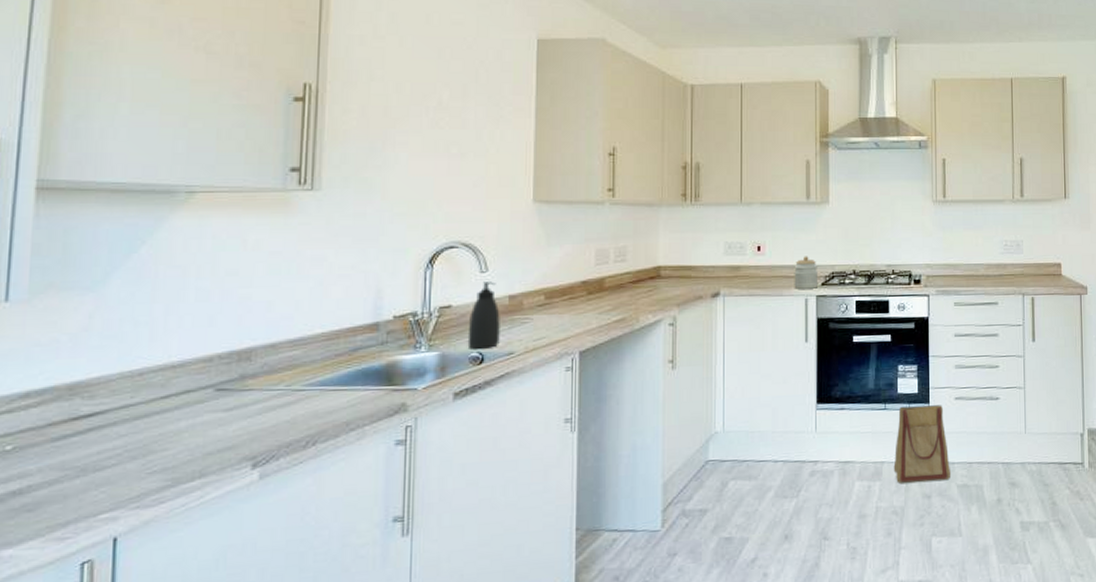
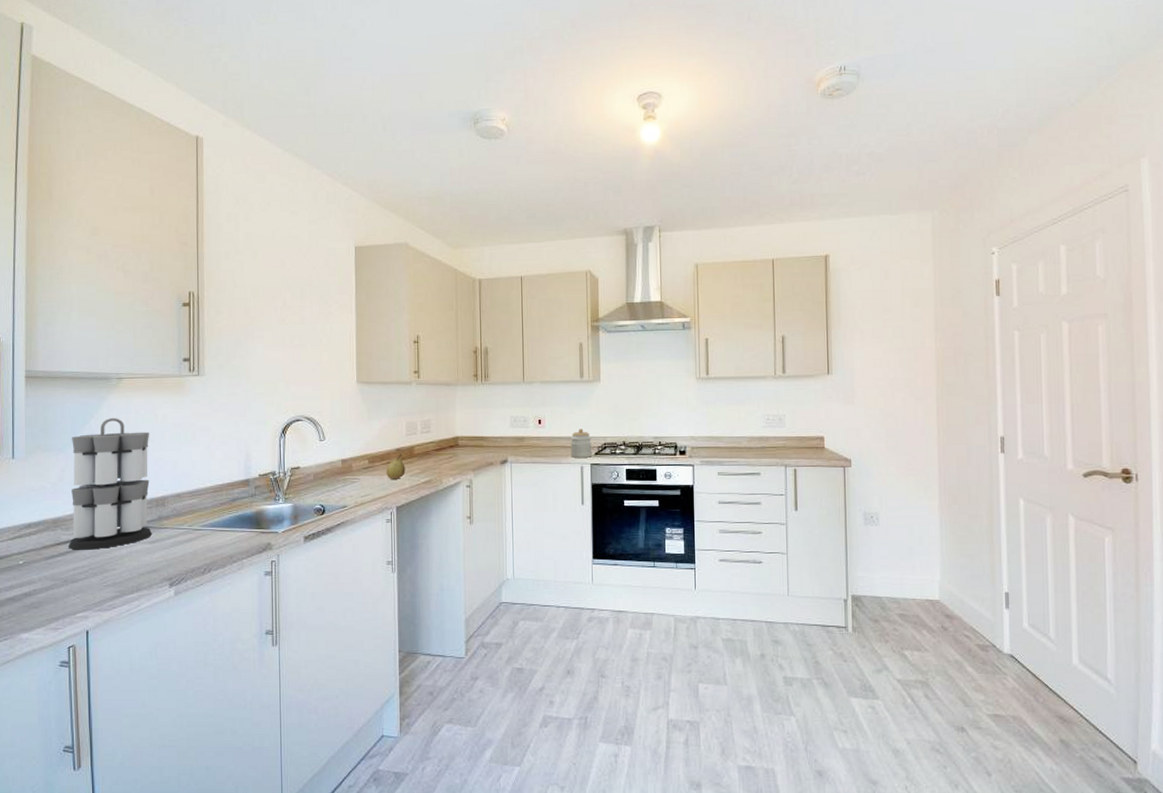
spice rack: none [91,245,234,426] -> present [68,418,152,550]
soap dispenser: present [467,281,500,349] -> none [312,448,336,502]
fruit: none [568,287,593,318] -> present [386,454,405,479]
shopping bag: present [893,405,950,483] -> none [662,565,716,634]

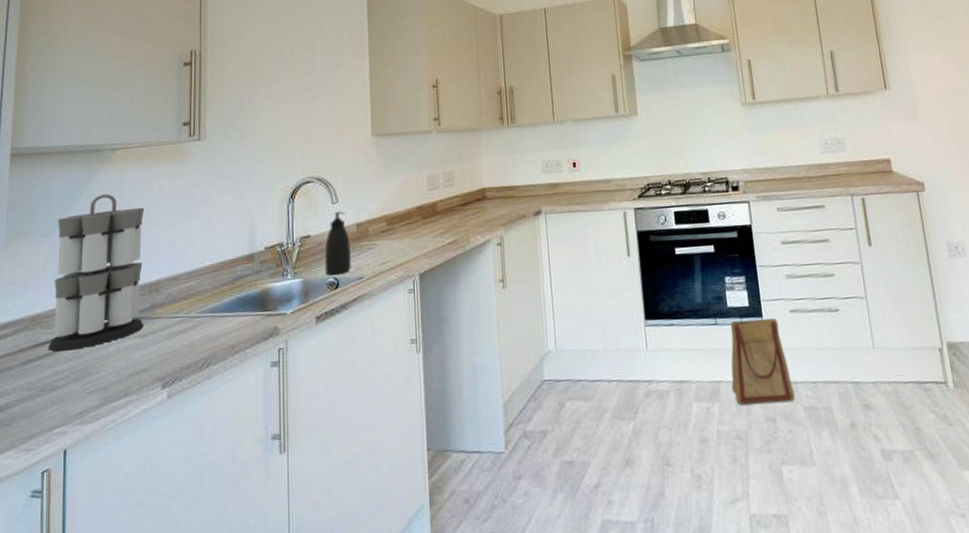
soap dispenser: none [312,448,336,502] -> present [324,211,351,275]
fruit: present [386,454,405,479] -> none [407,212,428,243]
jar: present [570,428,593,458] -> none [609,169,635,203]
shopping bag: none [662,565,716,634] -> present [730,318,795,405]

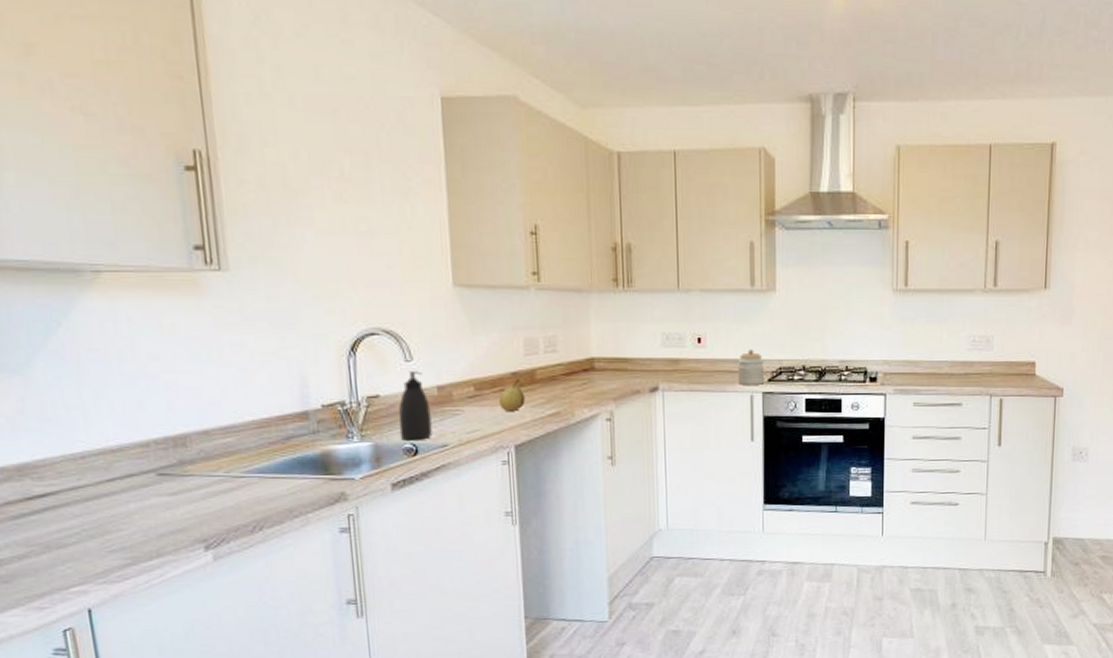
spice rack: present [47,194,145,352] -> none [30,327,172,506]
fruit: none [407,212,428,243] -> present [499,379,525,411]
jar: none [609,169,635,203] -> present [738,349,765,385]
shopping bag: present [730,318,795,405] -> none [844,509,904,585]

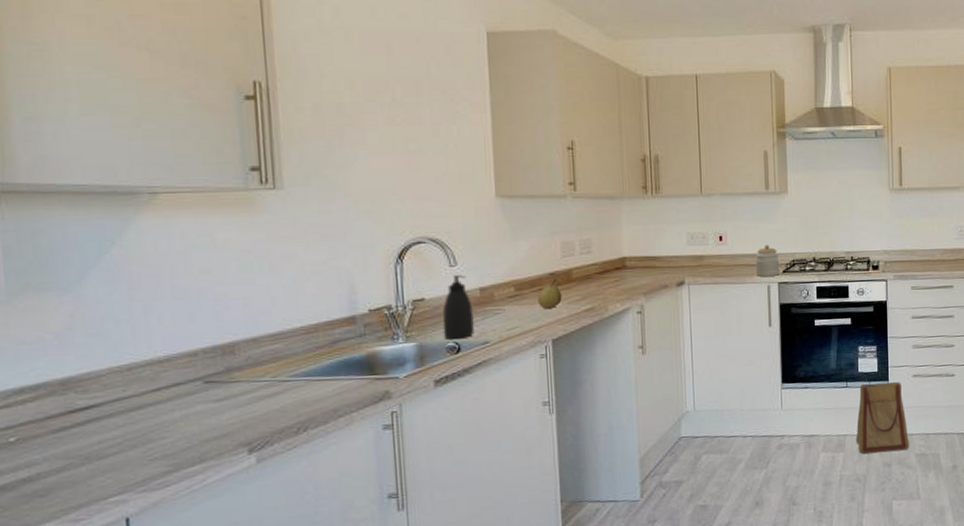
shopping bag: none [844,509,904,585] -> present [855,382,909,454]

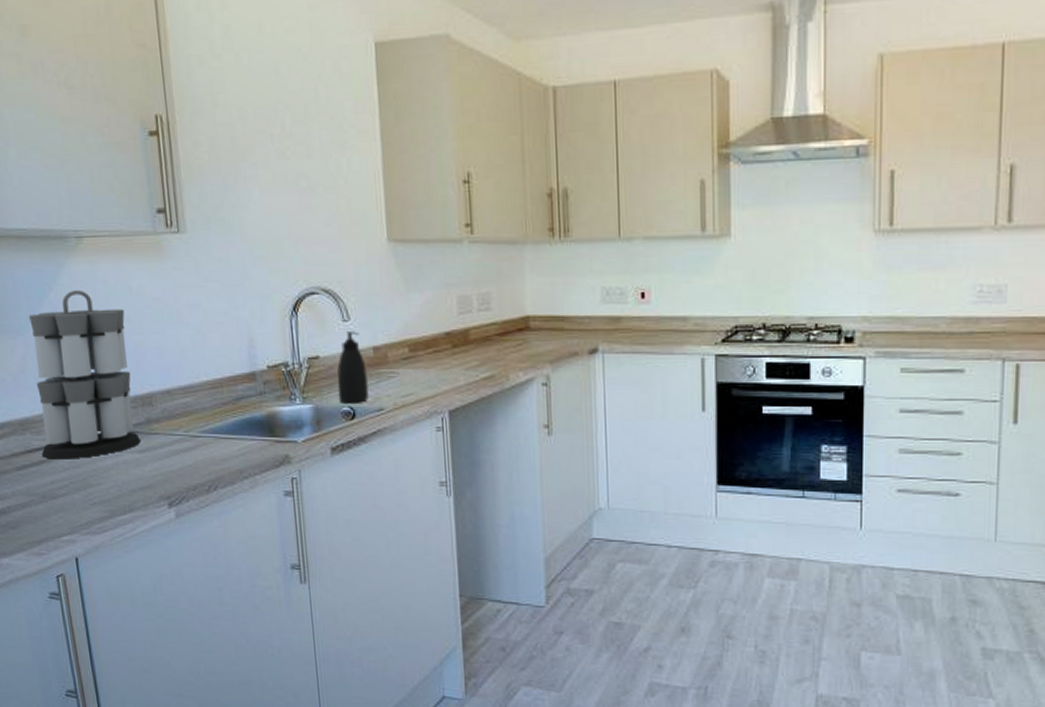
spice rack: none [82,245,218,418] -> present [29,290,141,459]
fruit: present [538,279,562,309] -> none [433,339,459,374]
jar: present [755,245,780,277] -> none [686,305,718,346]
shopping bag: present [855,382,909,454] -> none [813,495,888,589]

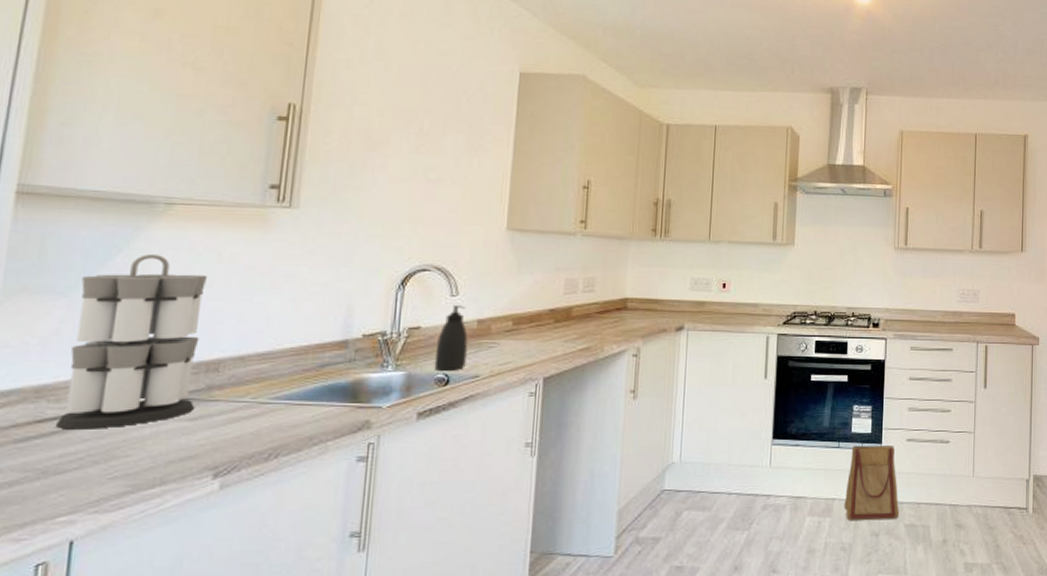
shopping bag: none [813,495,888,589] -> present [844,445,899,520]

